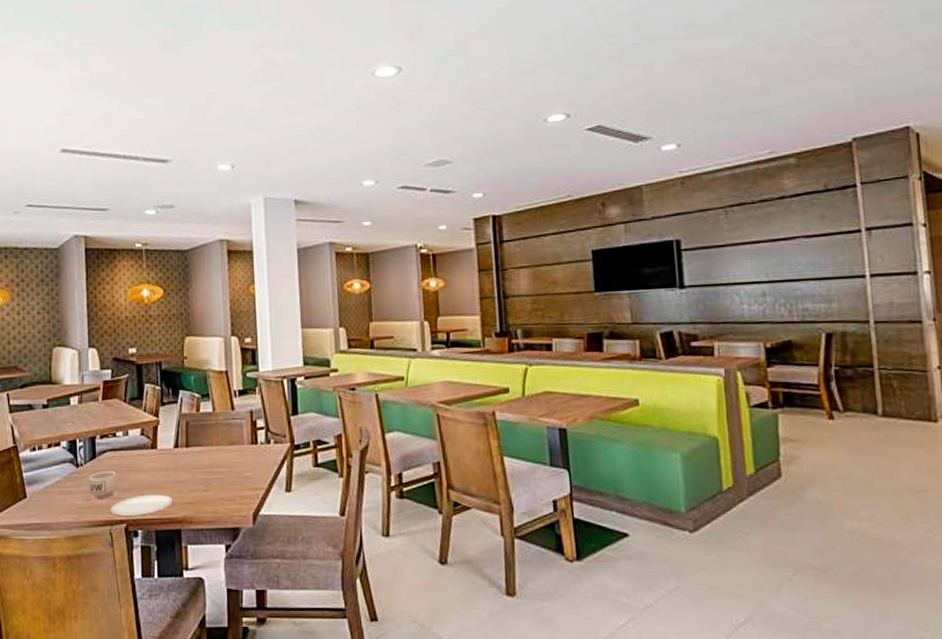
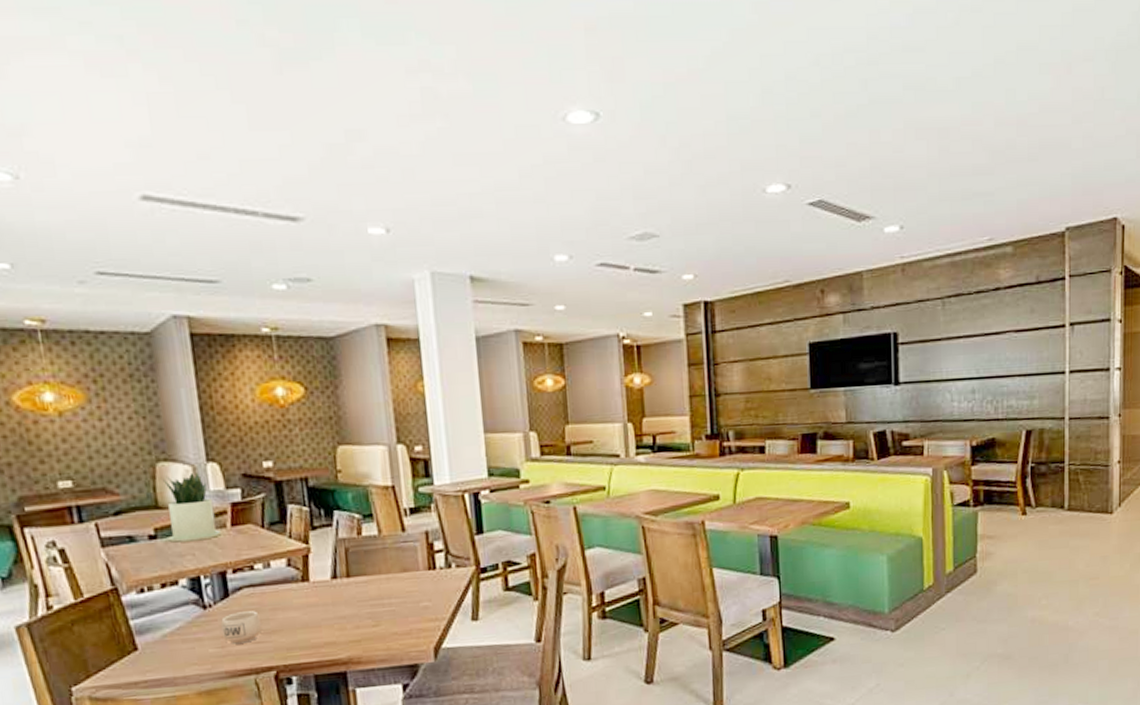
planter: none [56,356,94,412] -> present [163,472,221,543]
plate: present [110,494,173,517] -> none [253,633,334,663]

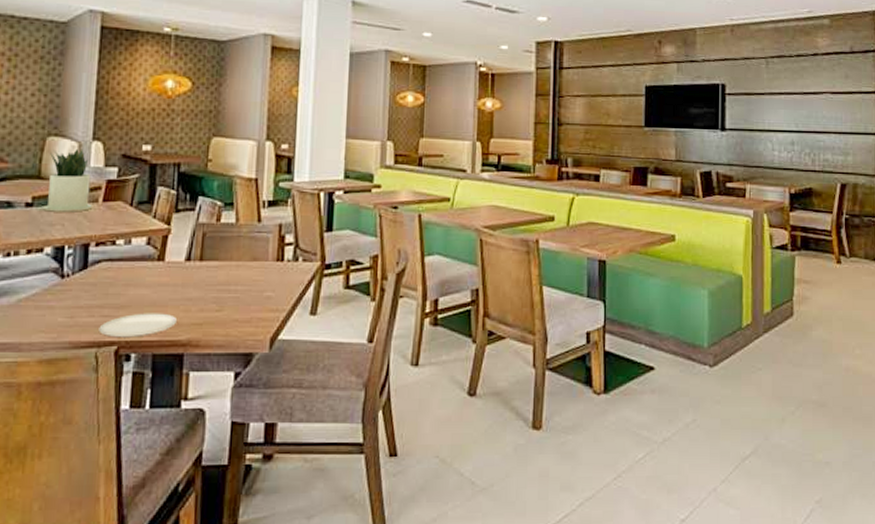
mug: present [220,611,263,644] -> none [73,284,113,315]
plate: none [253,633,334,663] -> present [98,313,178,338]

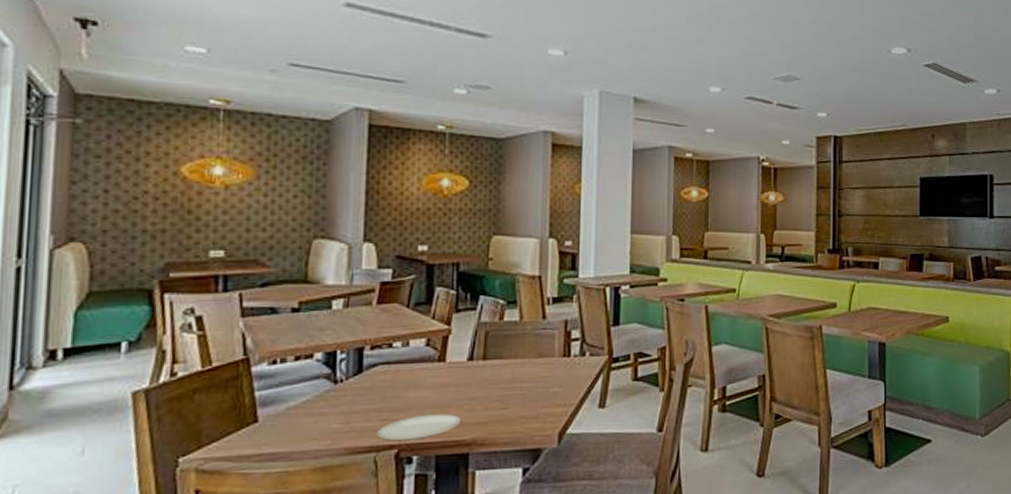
planter: present [43,148,92,213] -> none [311,251,365,318]

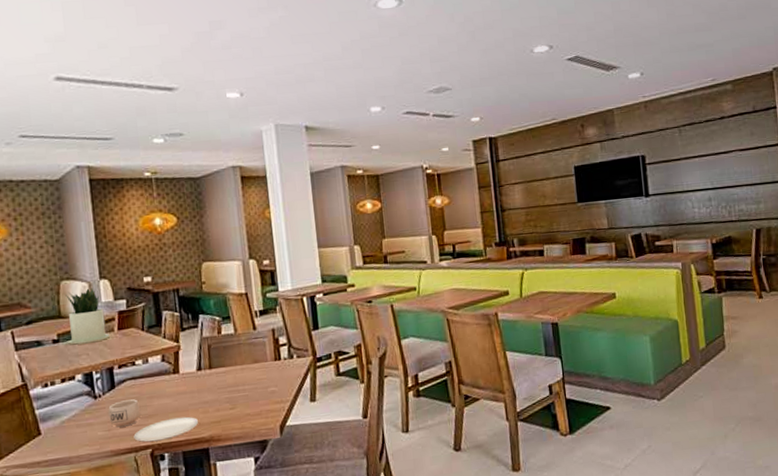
planter: none [311,251,365,318] -> present [65,288,110,345]
mug: none [348,388,392,420] -> present [107,399,142,428]

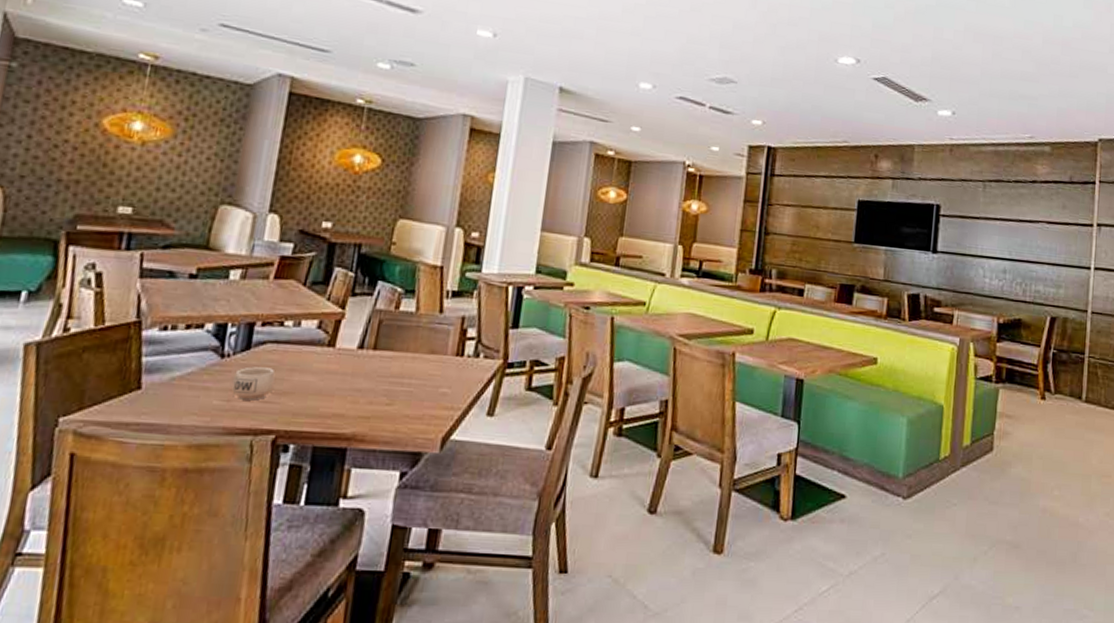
planter: present [65,288,110,345] -> none [208,219,264,289]
plate: present [133,416,199,443] -> none [256,401,344,428]

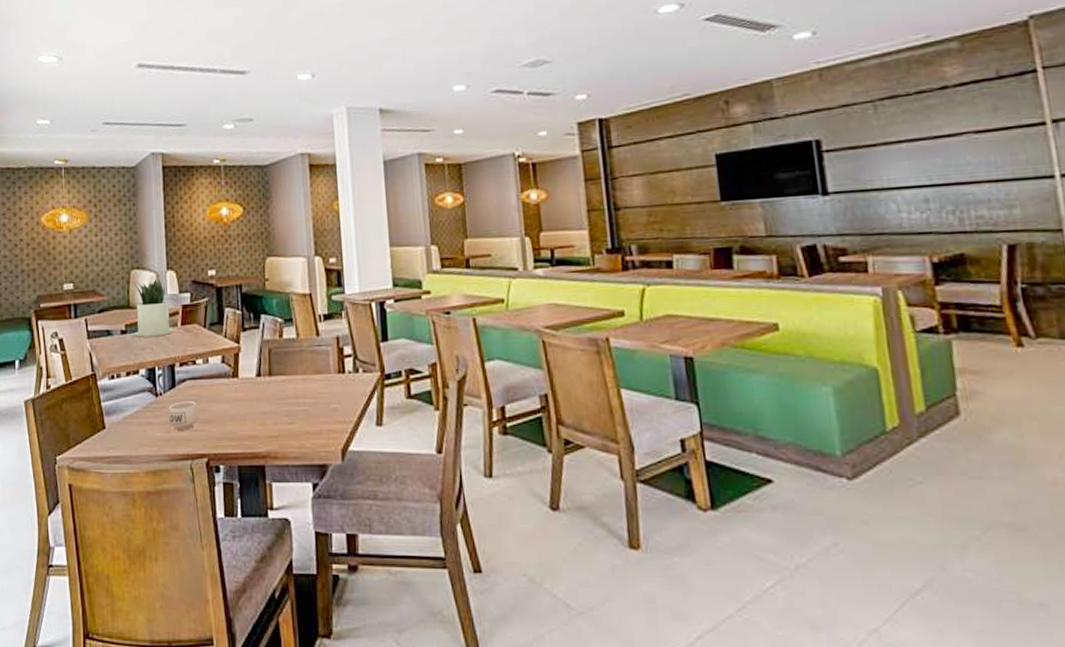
planter: none [208,219,264,289] -> present [135,278,173,338]

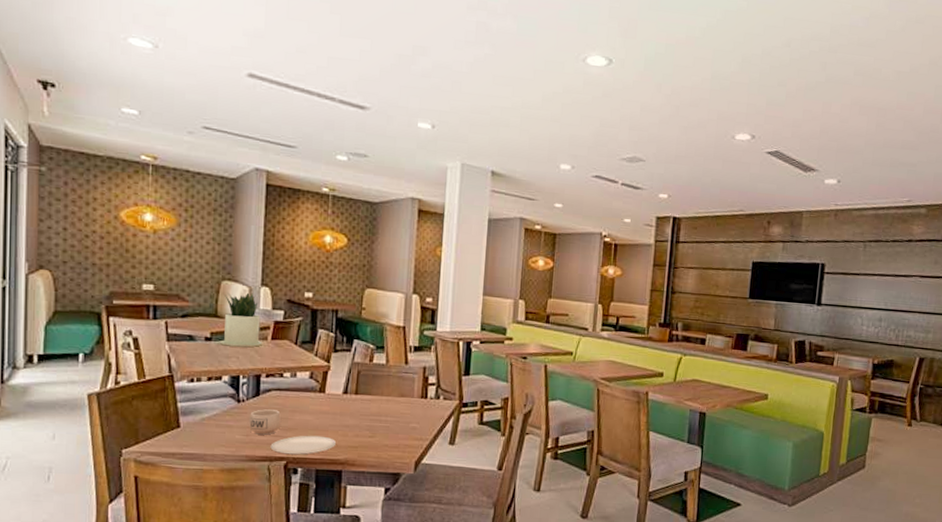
plate: none [191,426,256,450] -> present [270,435,337,455]

